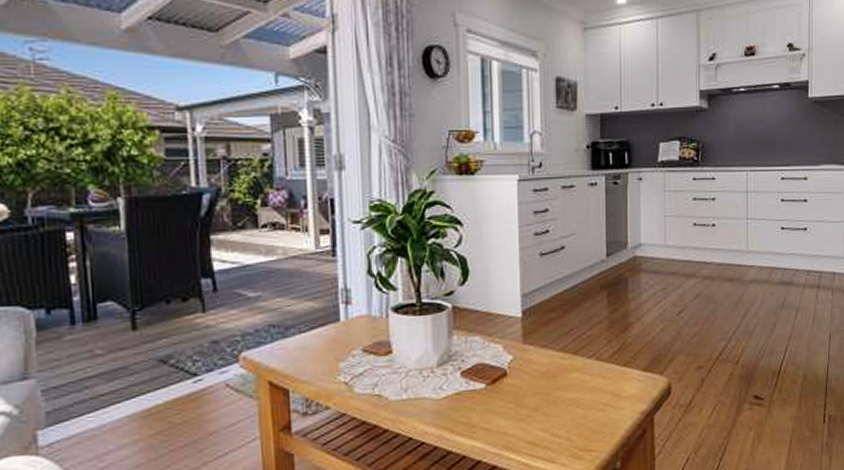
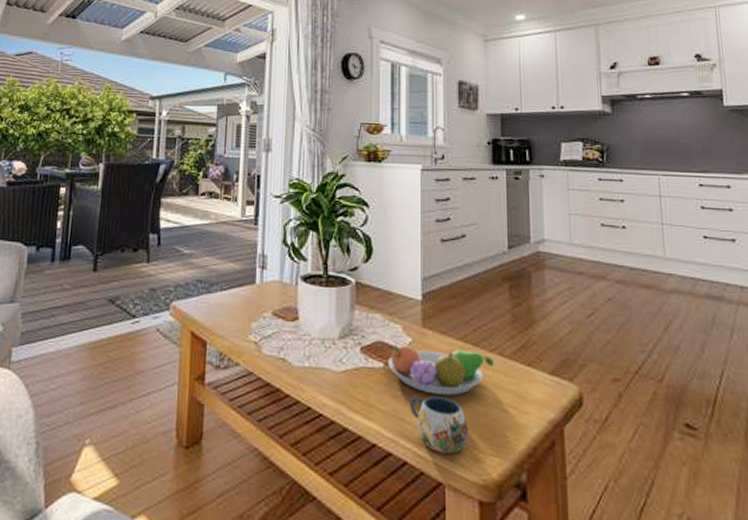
fruit bowl: none [490,359,592,406] -> present [388,344,493,396]
mug: none [513,406,568,458] -> present [410,396,468,454]

